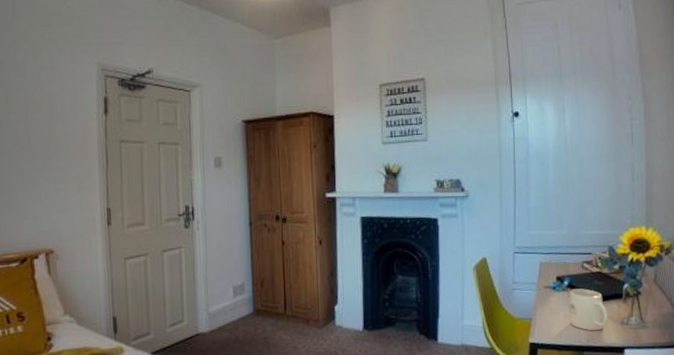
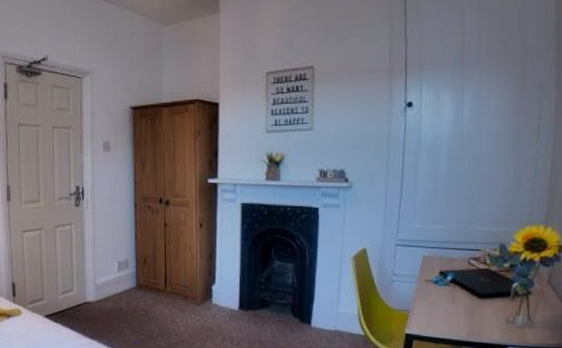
mug: present [569,288,608,331] -> none [450,284,492,327]

